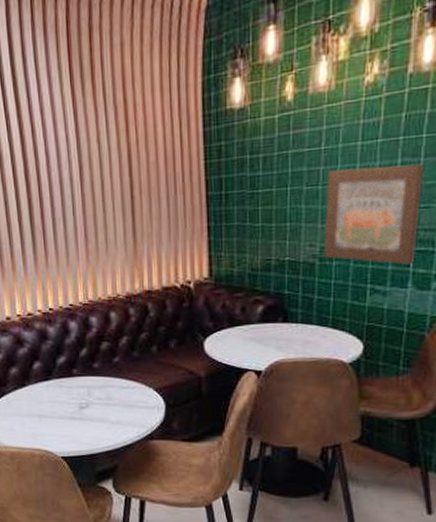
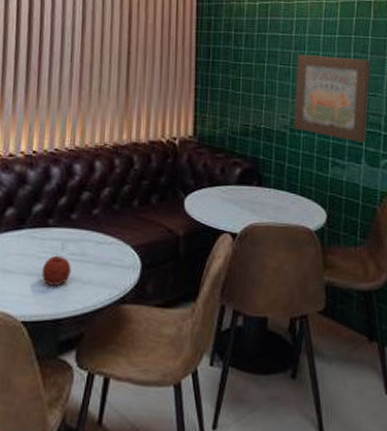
fruit: none [73,400,100,426] -> present [42,255,71,285]

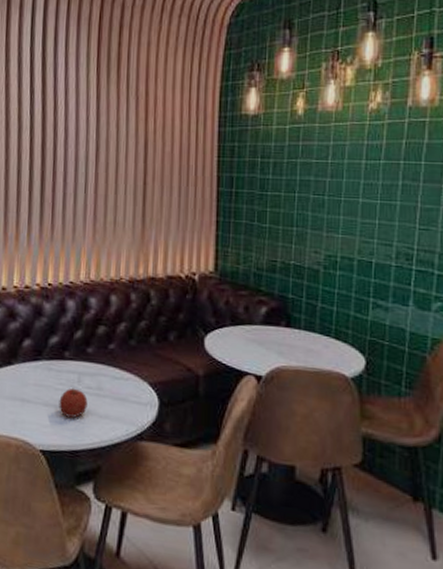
wall art: present [294,54,371,143] -> none [328,182,423,283]

